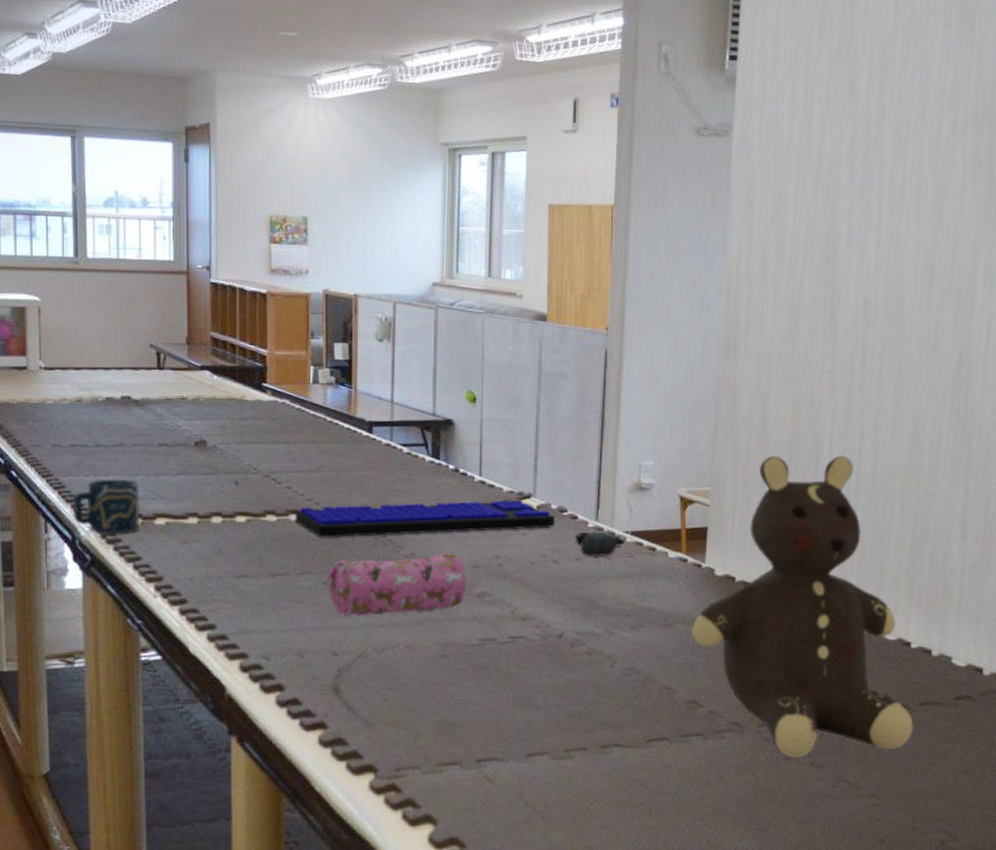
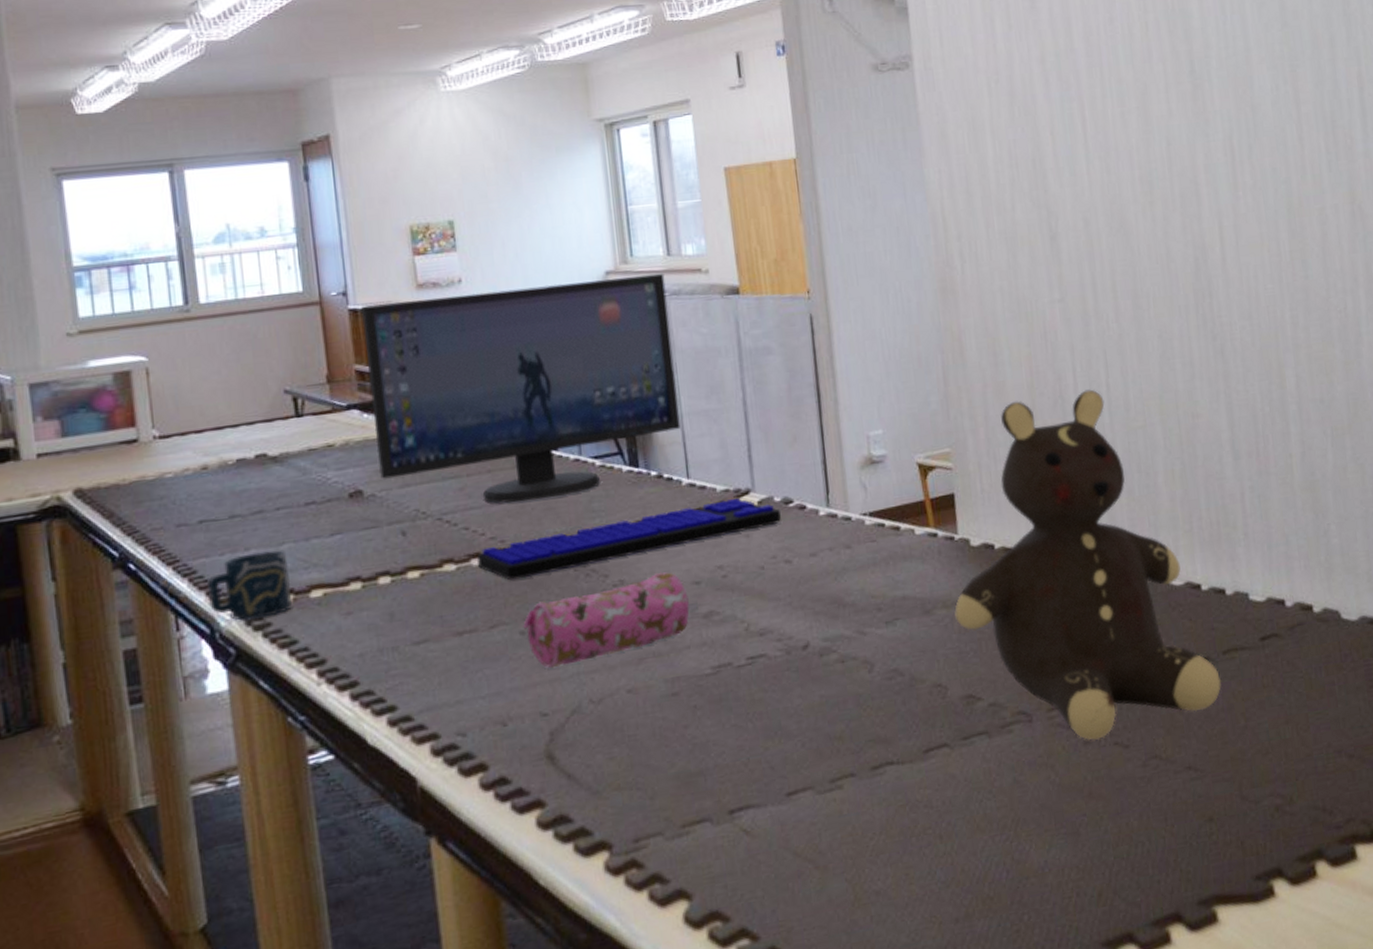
computer monitor: none [221,282,483,474] -> present [361,274,681,503]
computer mouse: present [574,532,625,557] -> none [805,518,864,549]

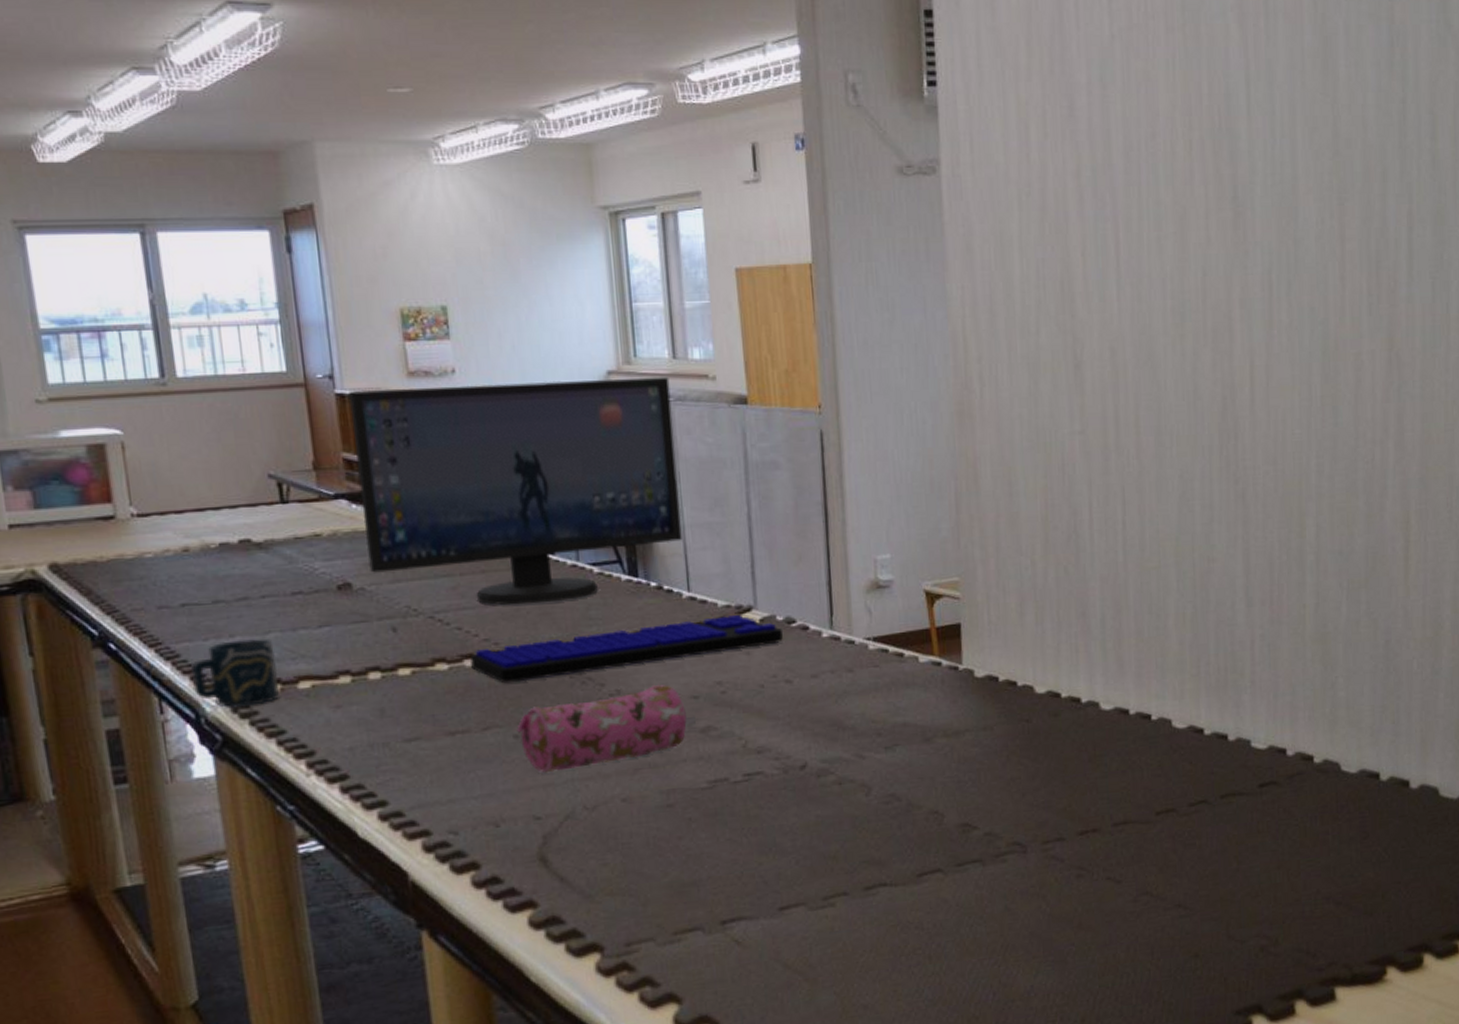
teddy bear: present [954,389,1222,740] -> none [955,526,1218,874]

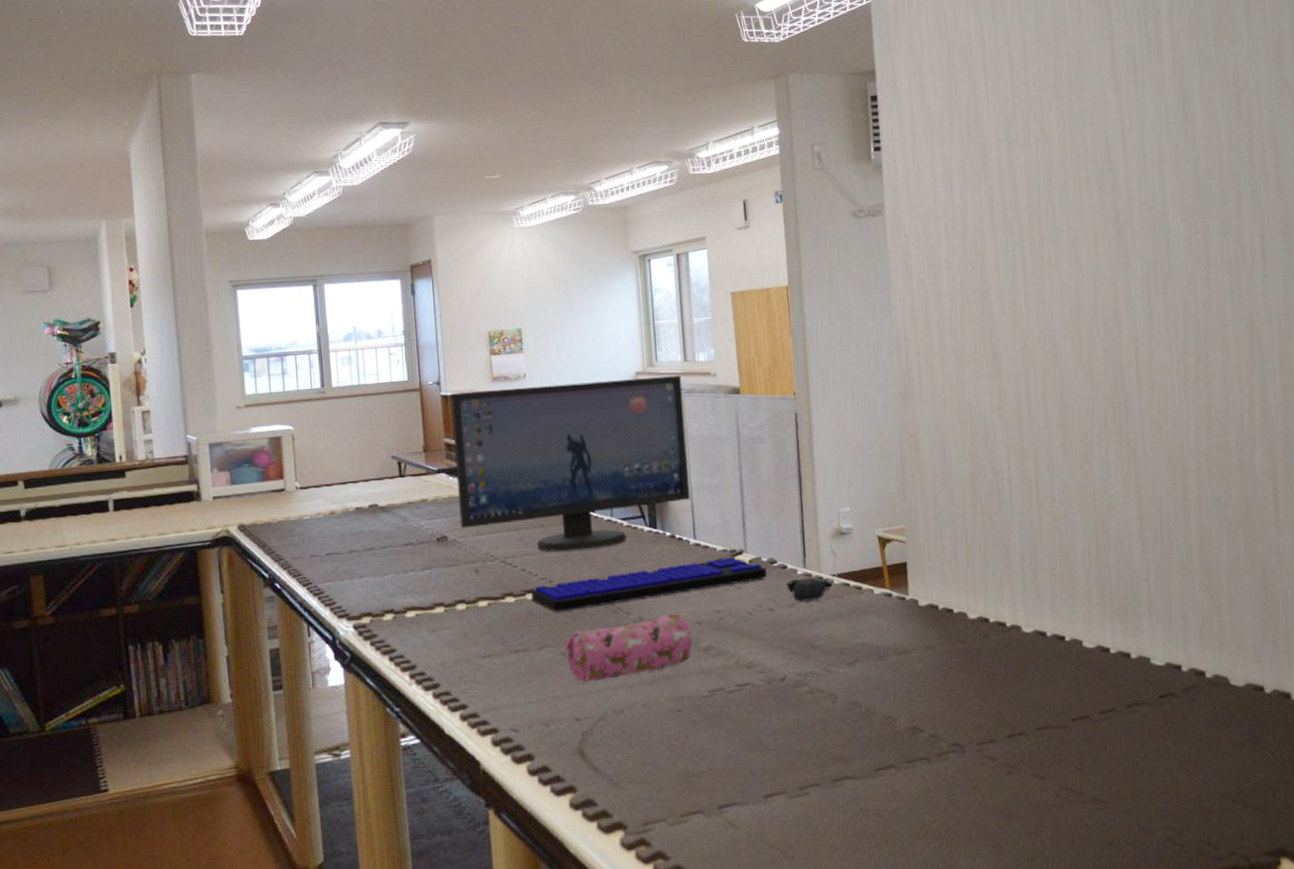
cup: present [191,639,279,707] -> none [331,579,392,632]
computer mouse: none [807,641,867,671] -> present [785,577,832,601]

